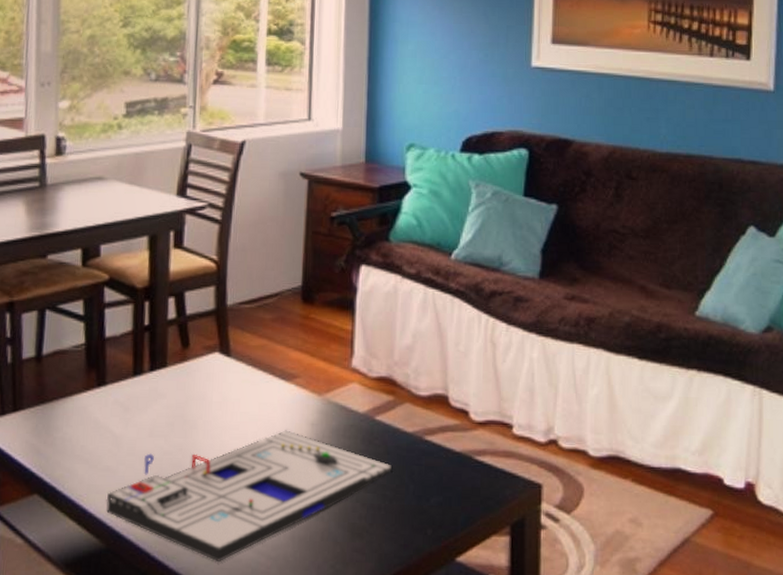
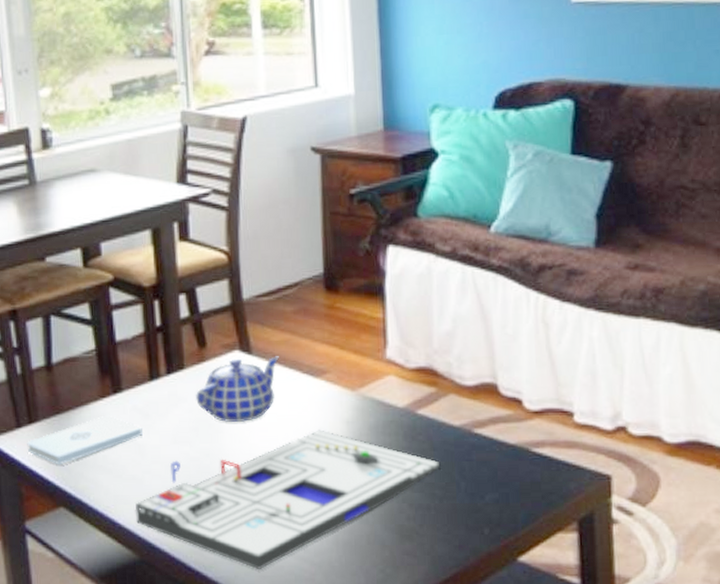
notepad: none [8,408,121,453] -> present [27,416,143,465]
teapot: none [175,359,255,420] -> present [196,356,279,423]

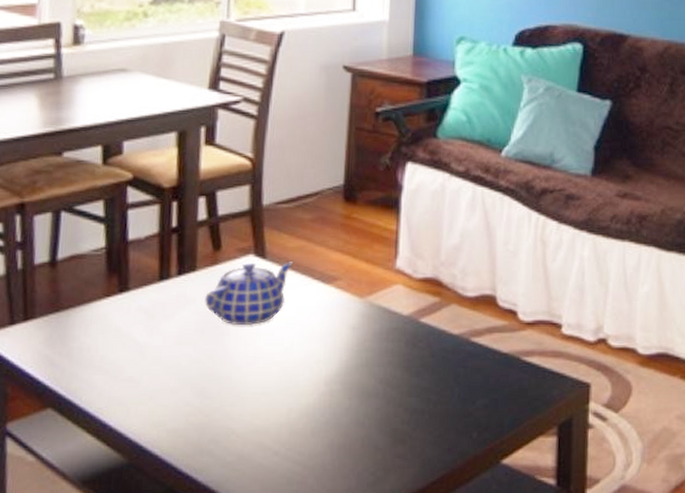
notepad: present [27,416,143,465] -> none [18,315,146,365]
board game: present [135,429,439,569] -> none [128,334,436,473]

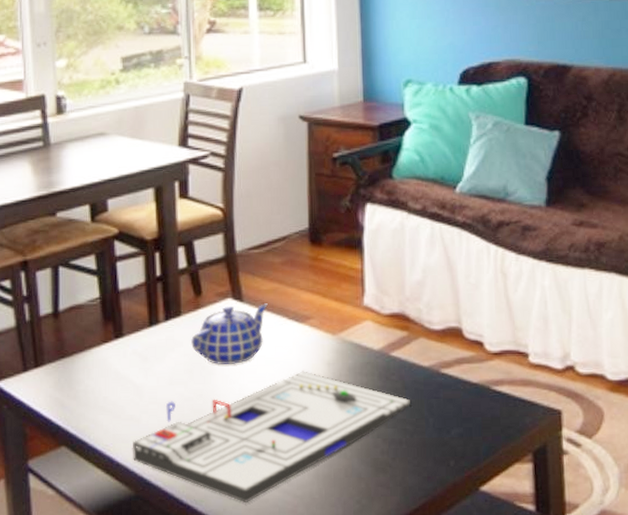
board game: none [128,334,436,473] -> present [132,371,410,502]

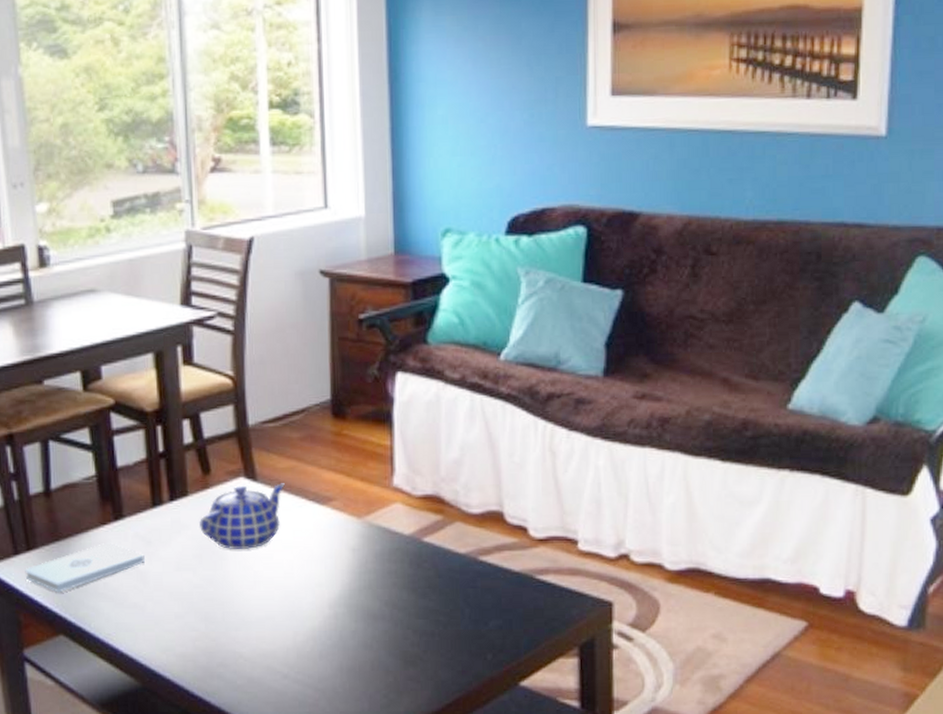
notepad: none [32,360,141,407] -> present [25,543,145,593]
board game: present [132,371,410,502] -> none [137,557,444,695]

